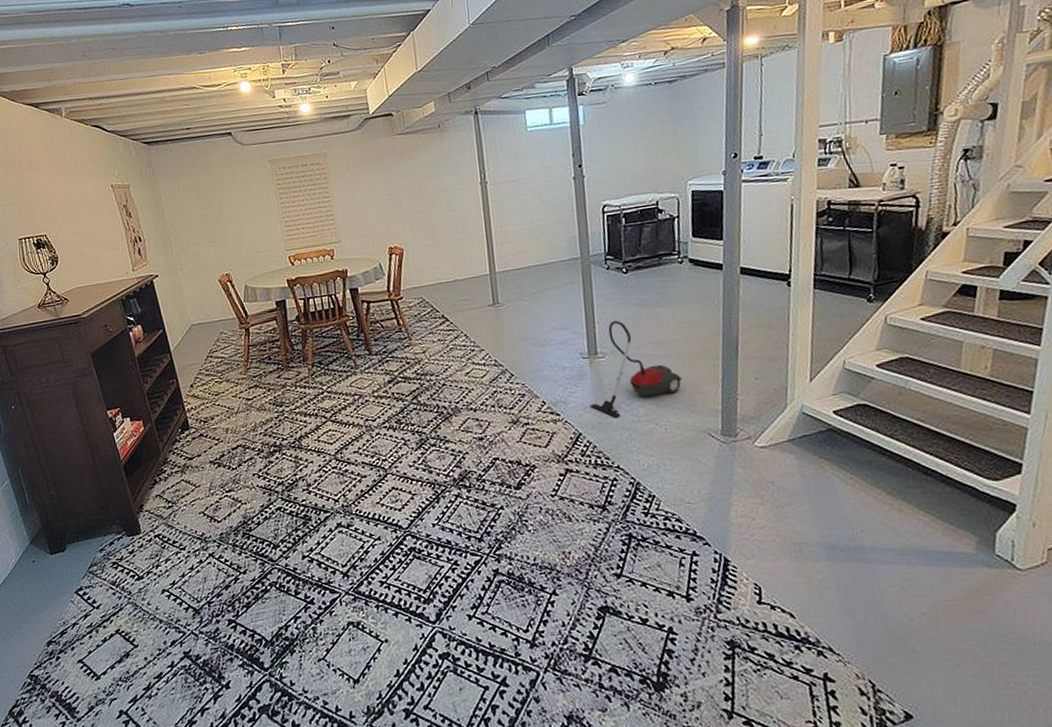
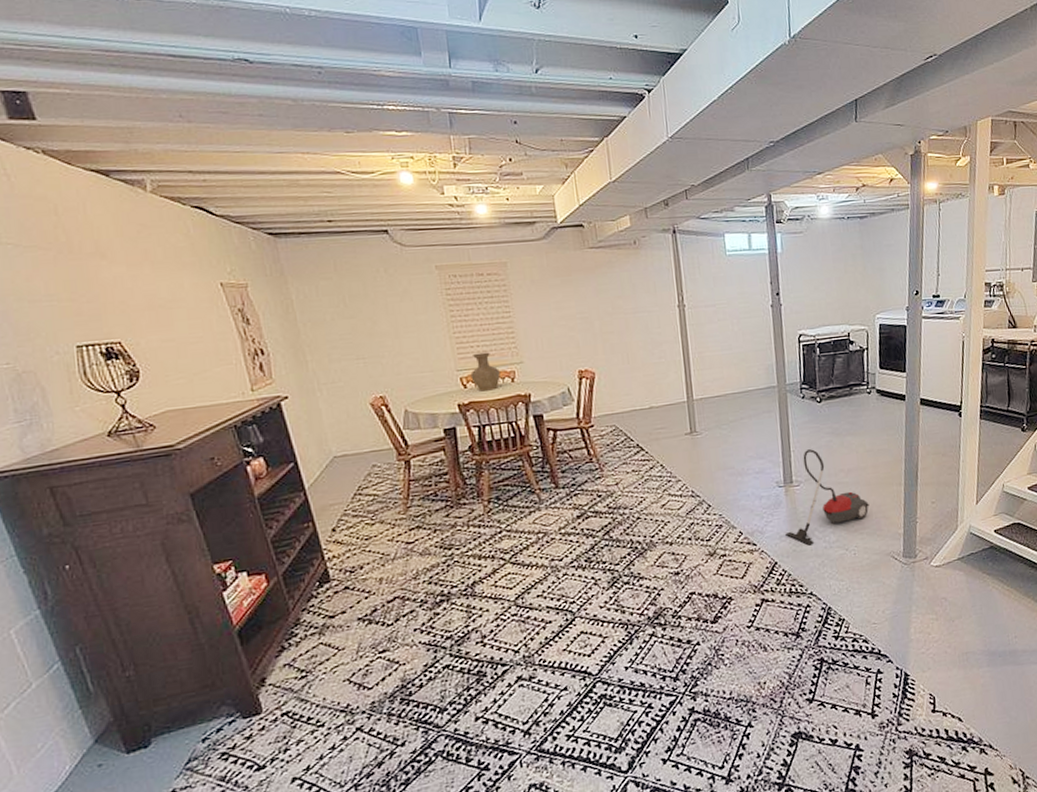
vase: none [297,233,322,269] -> present [470,352,501,392]

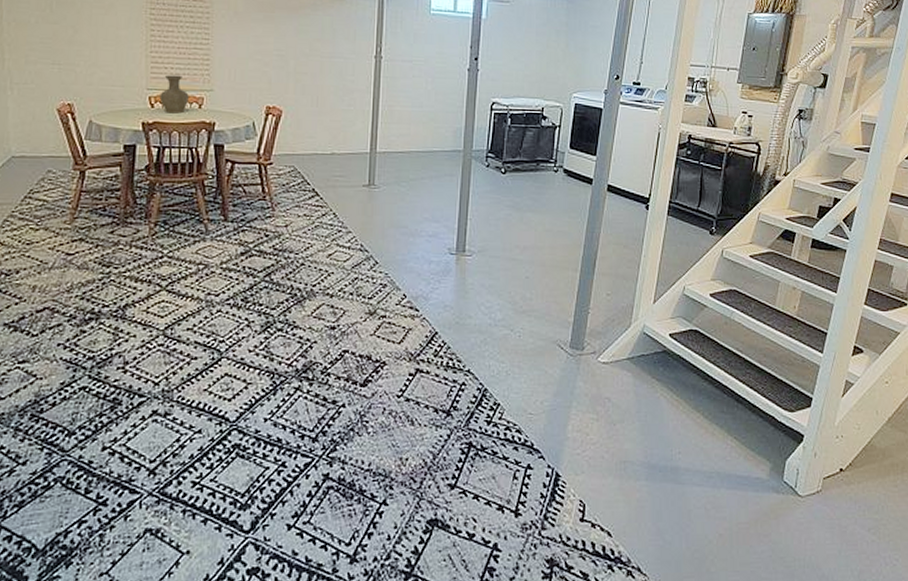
vacuum cleaner: present [785,449,869,546] -> none [450,220,541,320]

